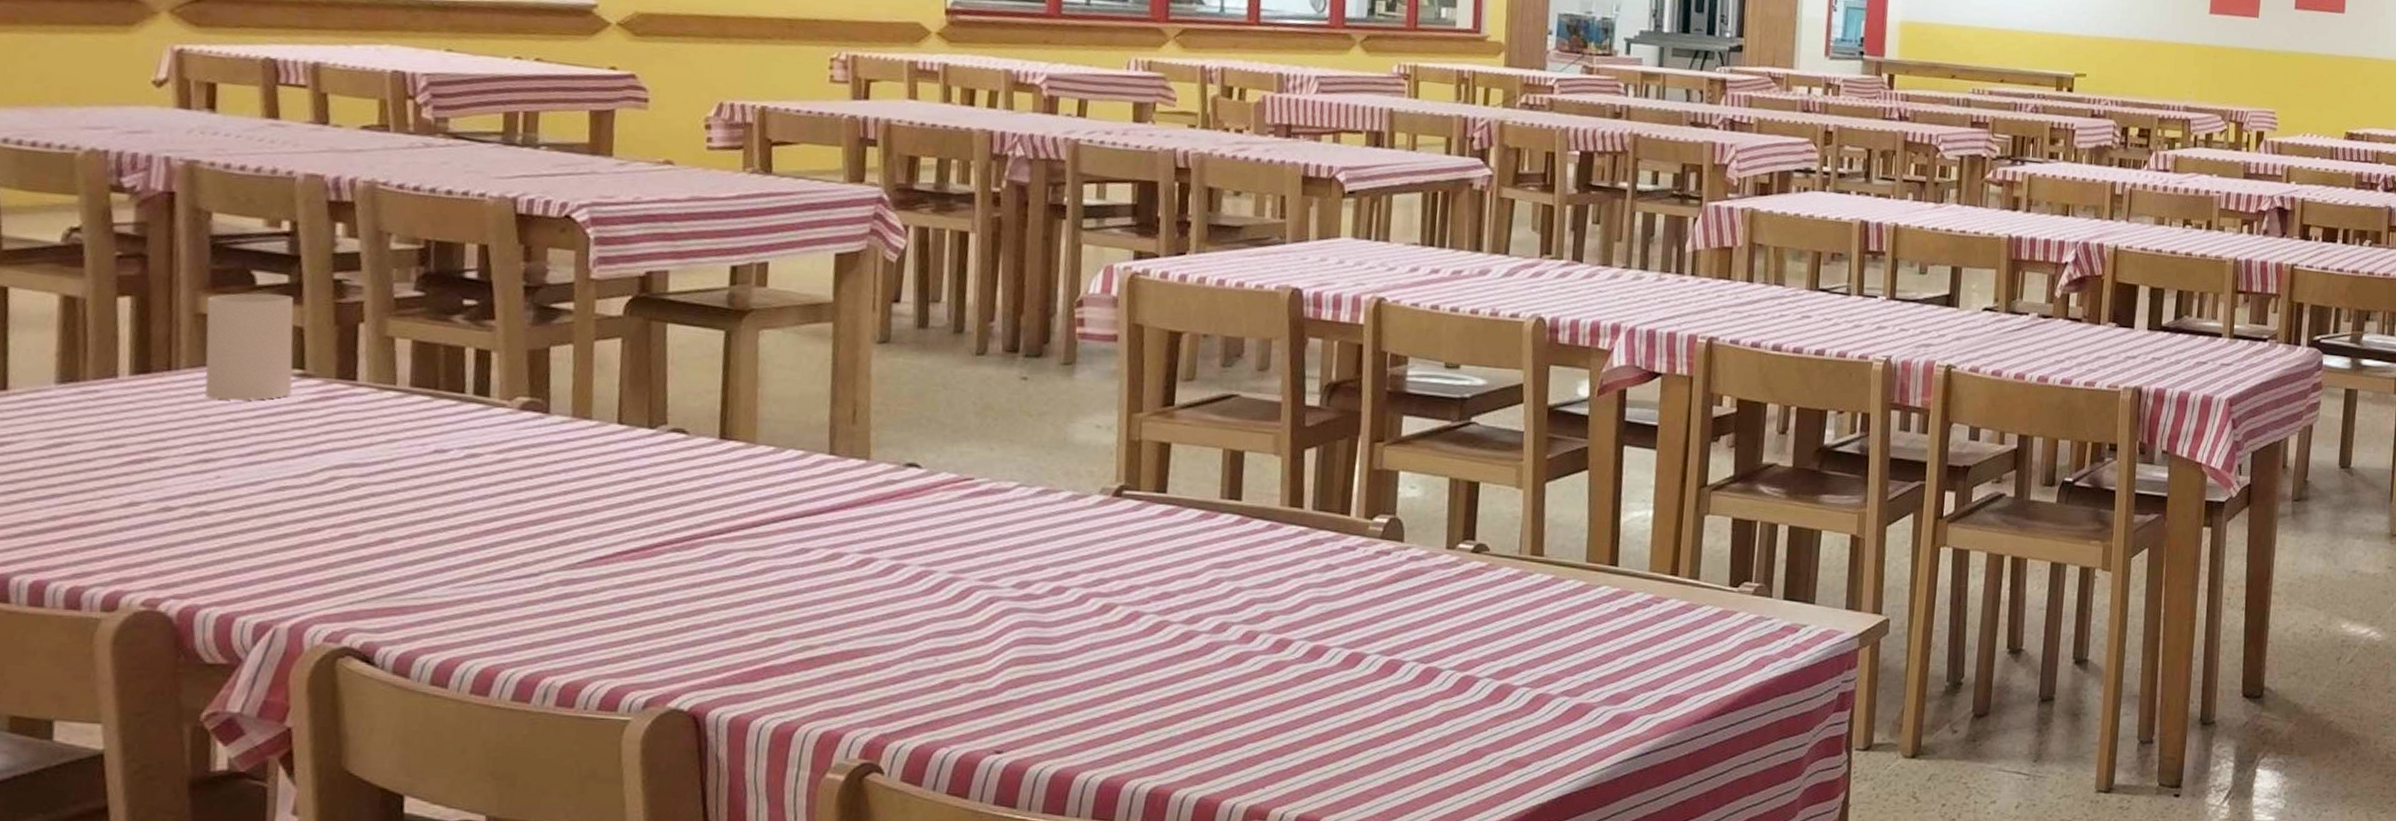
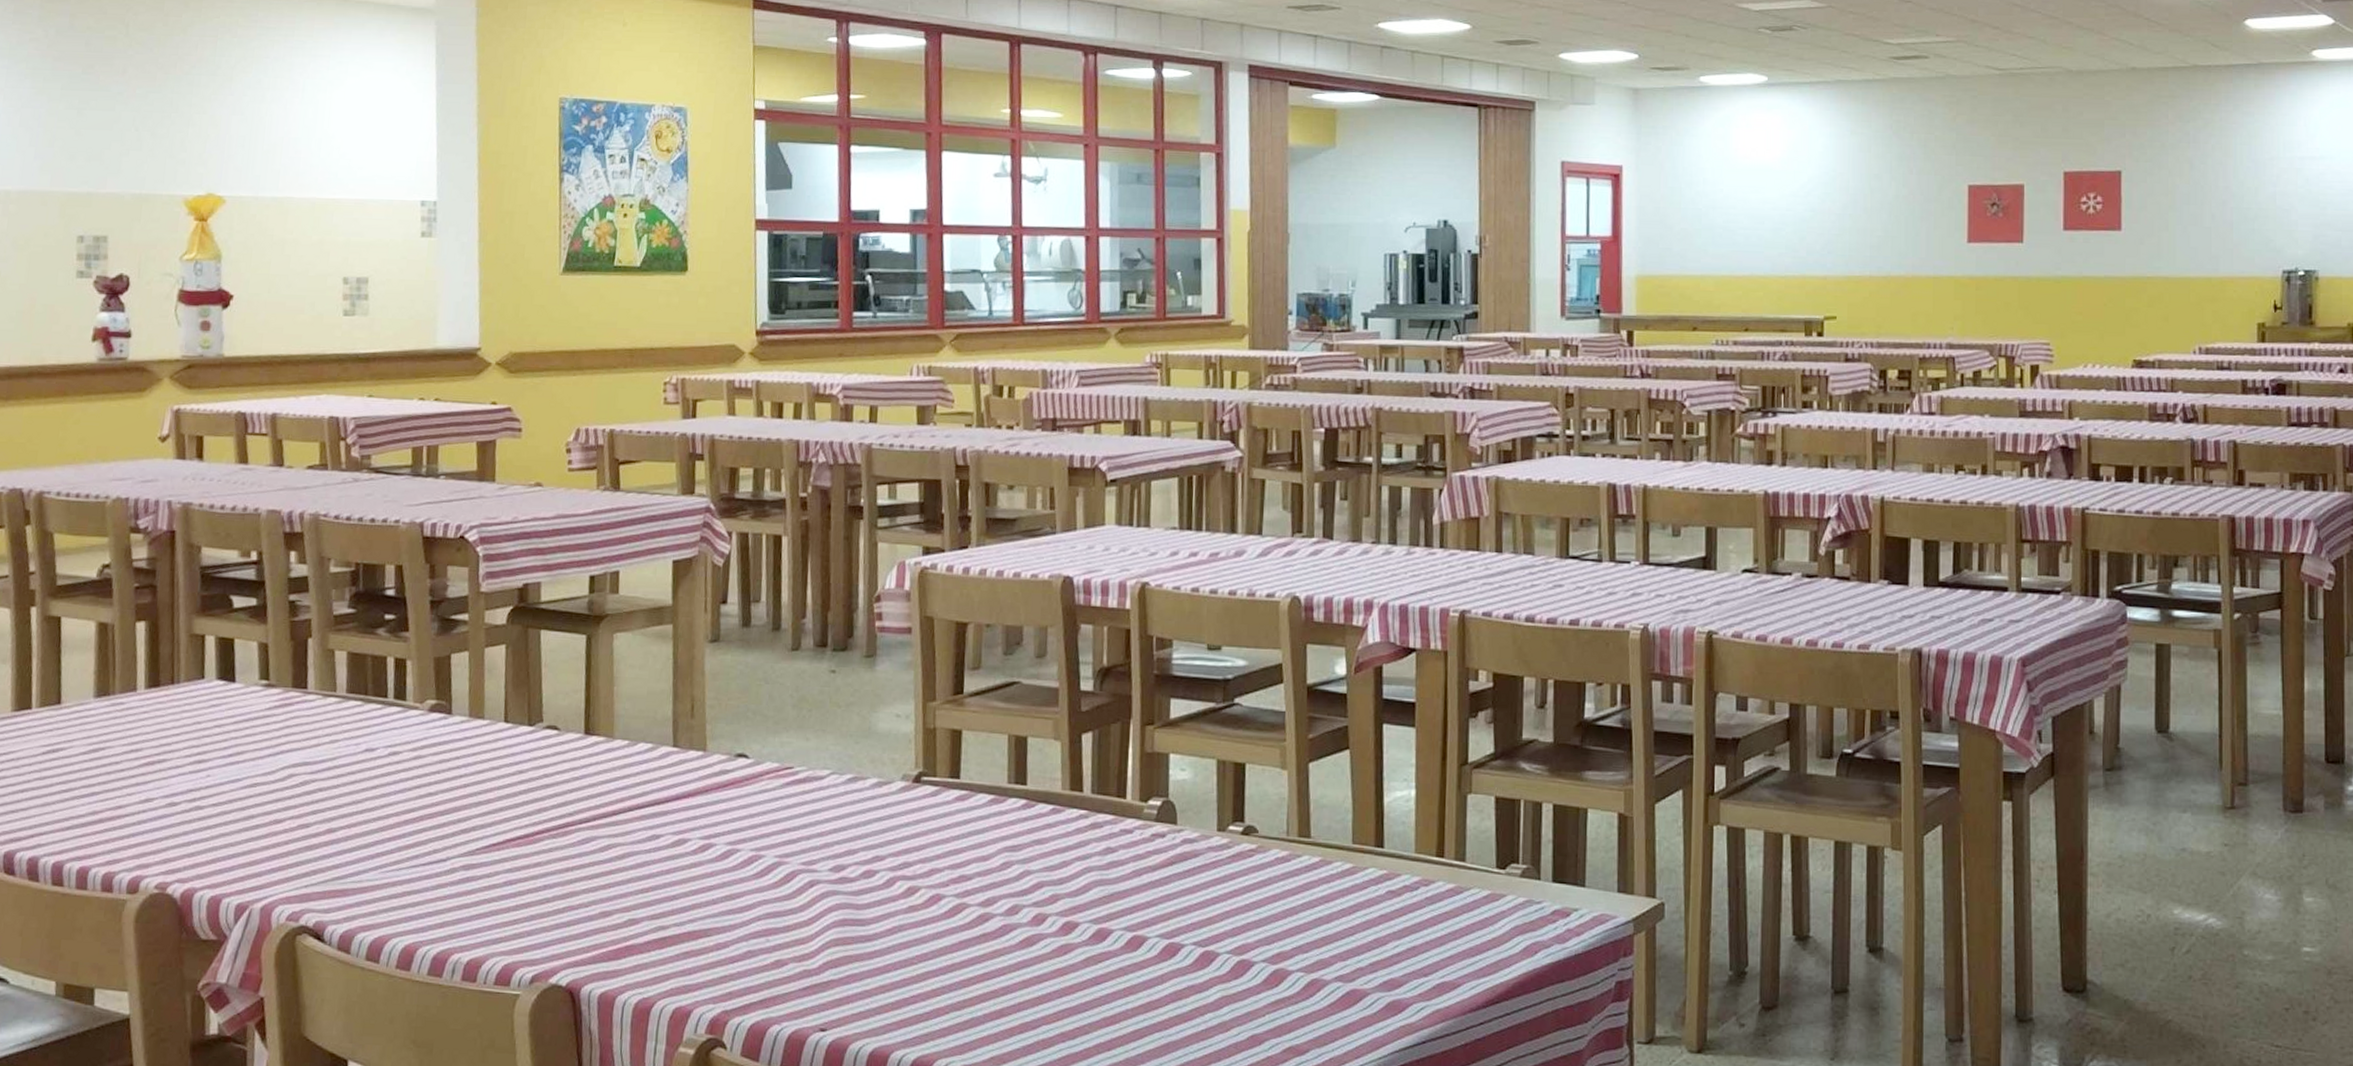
cup: present [205,293,294,401] -> none [198,615,261,709]

